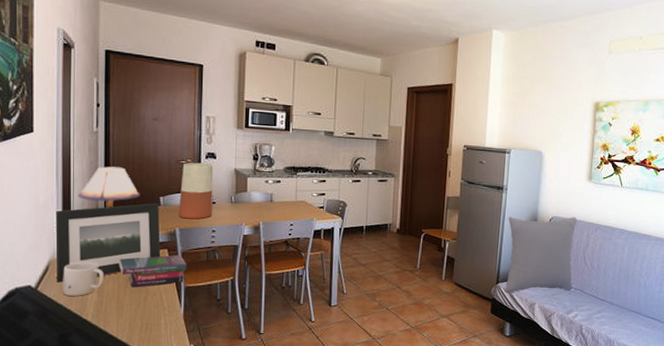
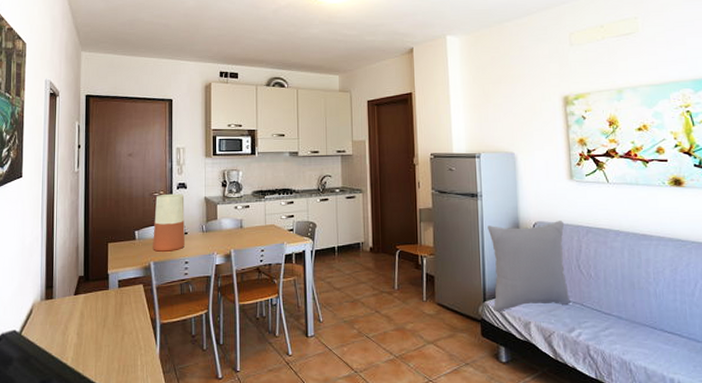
picture frame: present [55,203,161,284] -> none [39,237,137,327]
mug: present [63,261,105,296] -> none [45,302,84,339]
table lamp: present [78,165,140,208] -> none [60,203,117,245]
books: present [119,255,187,288] -> none [97,290,162,327]

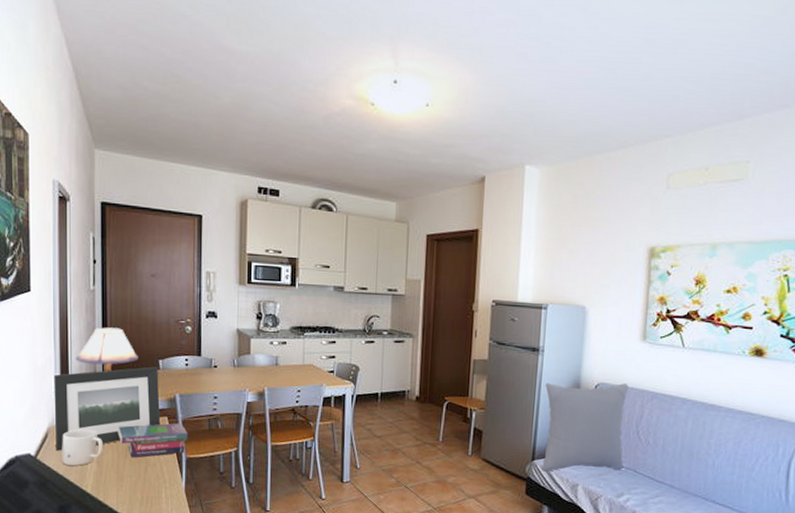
picture frame: none [39,237,137,327] -> present [54,366,161,452]
mug: none [45,302,84,339] -> present [62,429,104,466]
table lamp: none [60,203,117,245] -> present [75,326,139,372]
books: none [97,290,162,327] -> present [118,423,188,458]
vase: present [153,193,185,252] -> none [178,322,215,385]

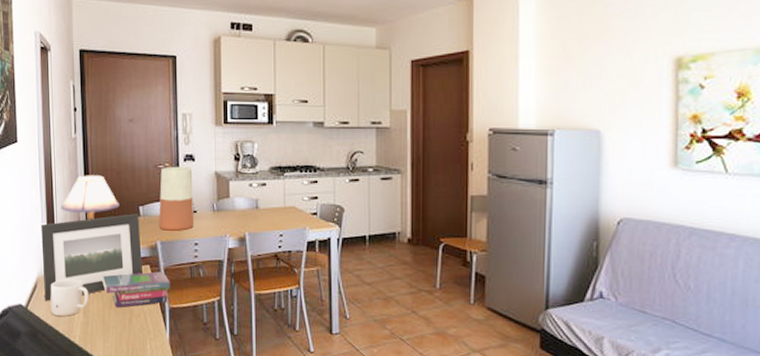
vase: none [178,322,215,385] -> present [159,166,194,231]
pillow: present [542,383,628,472] -> none [557,218,659,322]

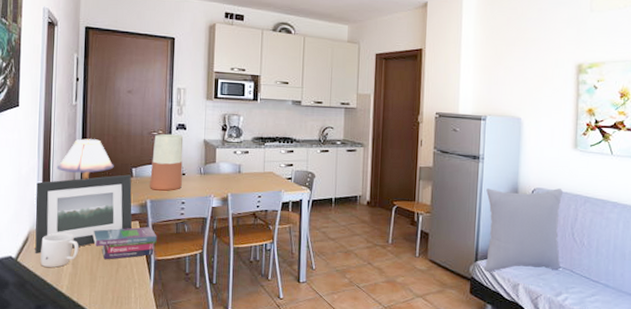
pillow: none [557,218,659,322] -> present [484,188,562,272]

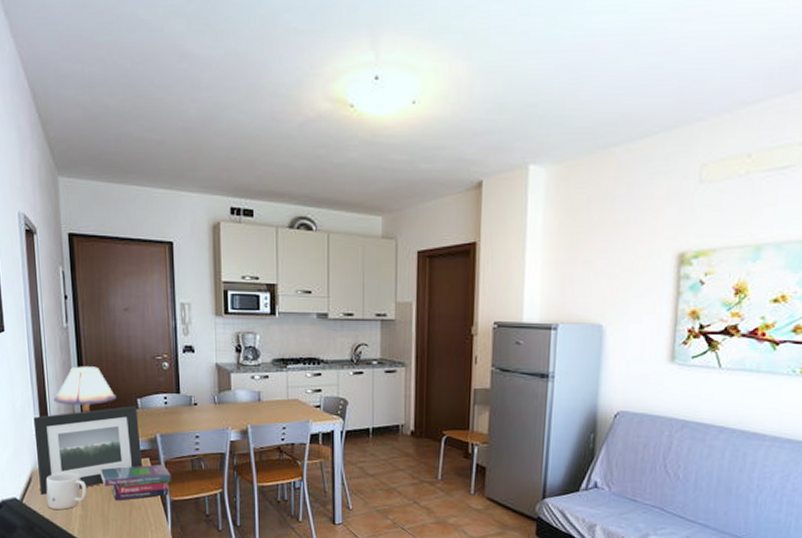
vase: present [150,133,184,191] -> none [157,357,194,424]
pillow: present [484,188,562,272] -> none [554,411,654,511]

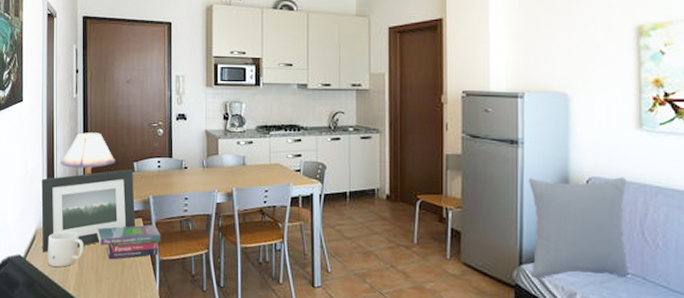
pillow: none [554,411,654,511] -> present [529,177,629,278]

